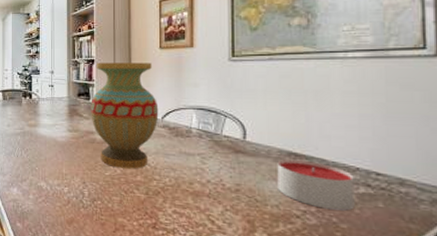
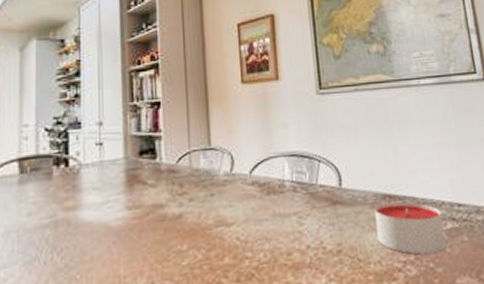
vase: present [91,63,159,169] -> none [158,101,246,252]

